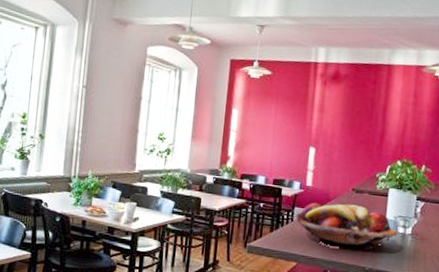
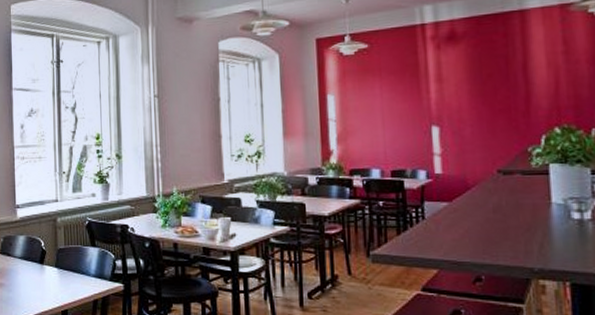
fruit basket: present [295,202,398,250] -> none [426,189,572,246]

